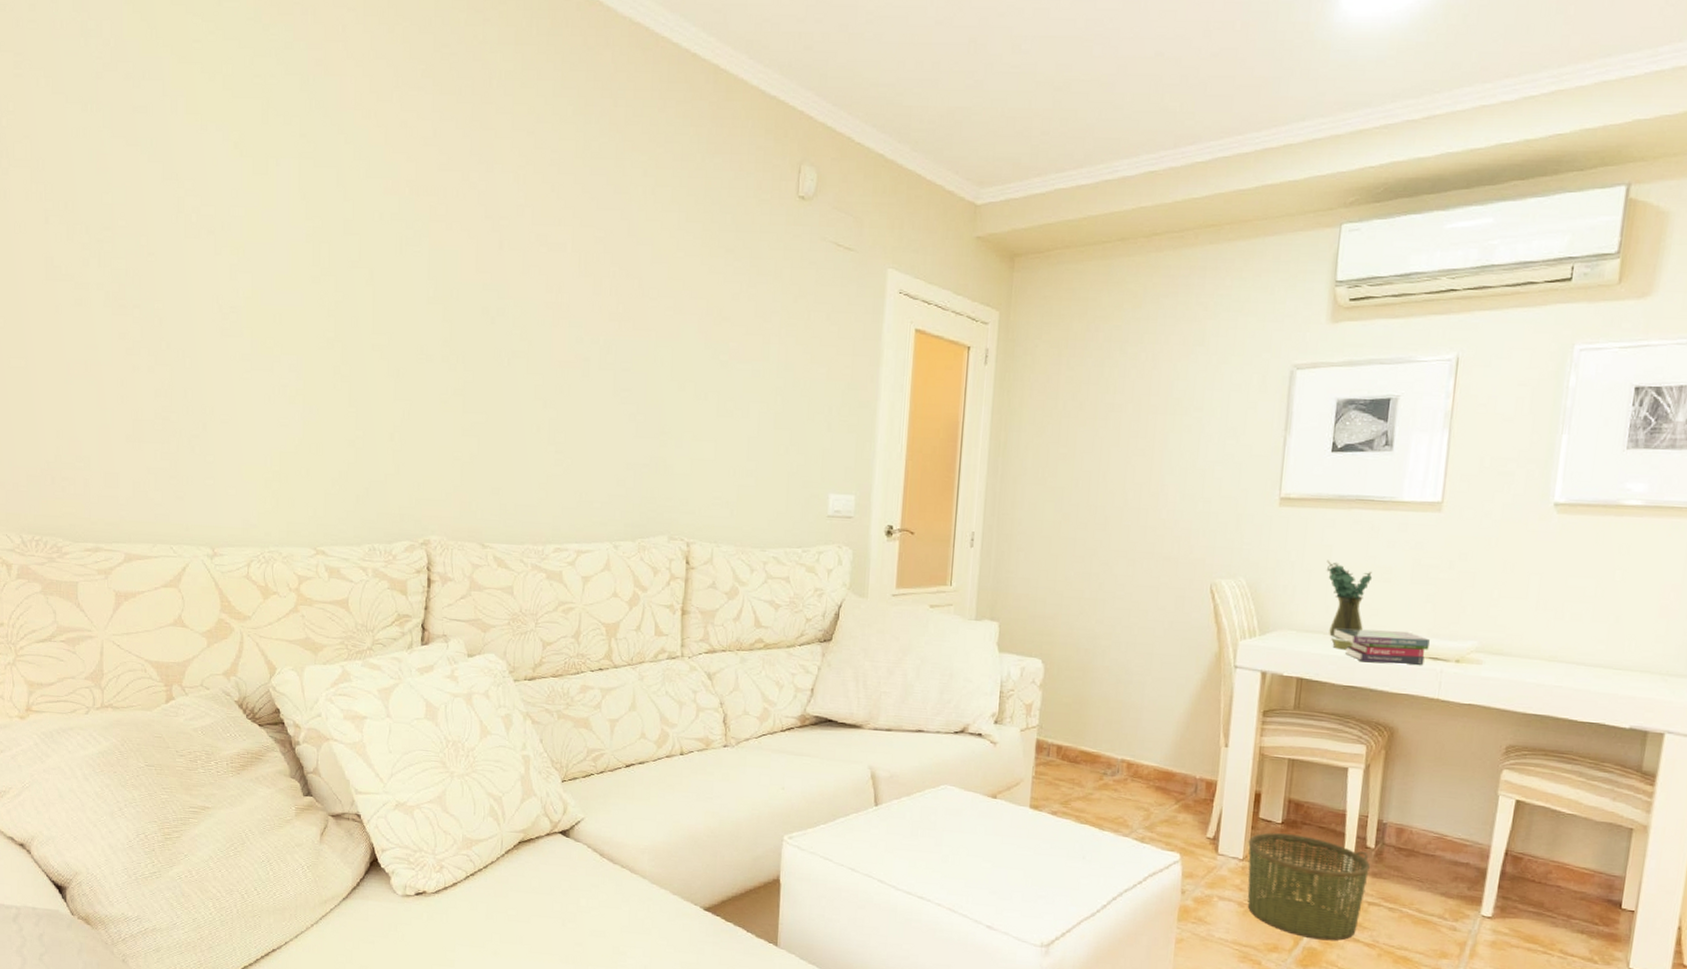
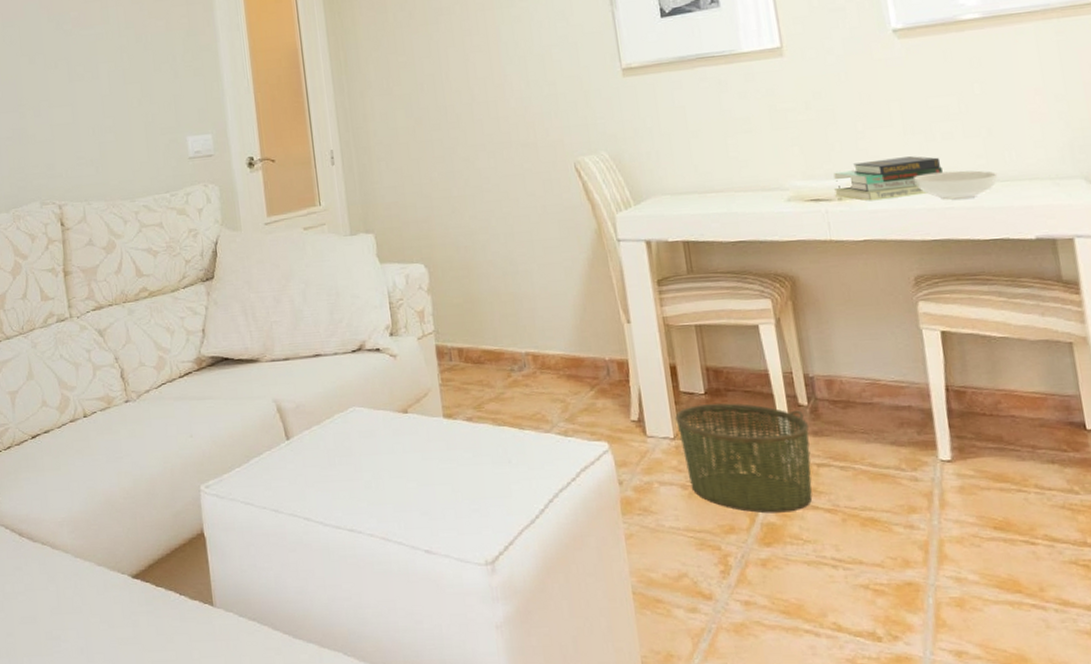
vase: present [1326,560,1373,650] -> none [683,120,738,207]
books: present [1333,628,1430,665] -> none [707,177,808,215]
books: none [1454,629,1562,669] -> present [833,156,943,201]
bowl: none [1531,649,1613,681] -> present [912,170,998,200]

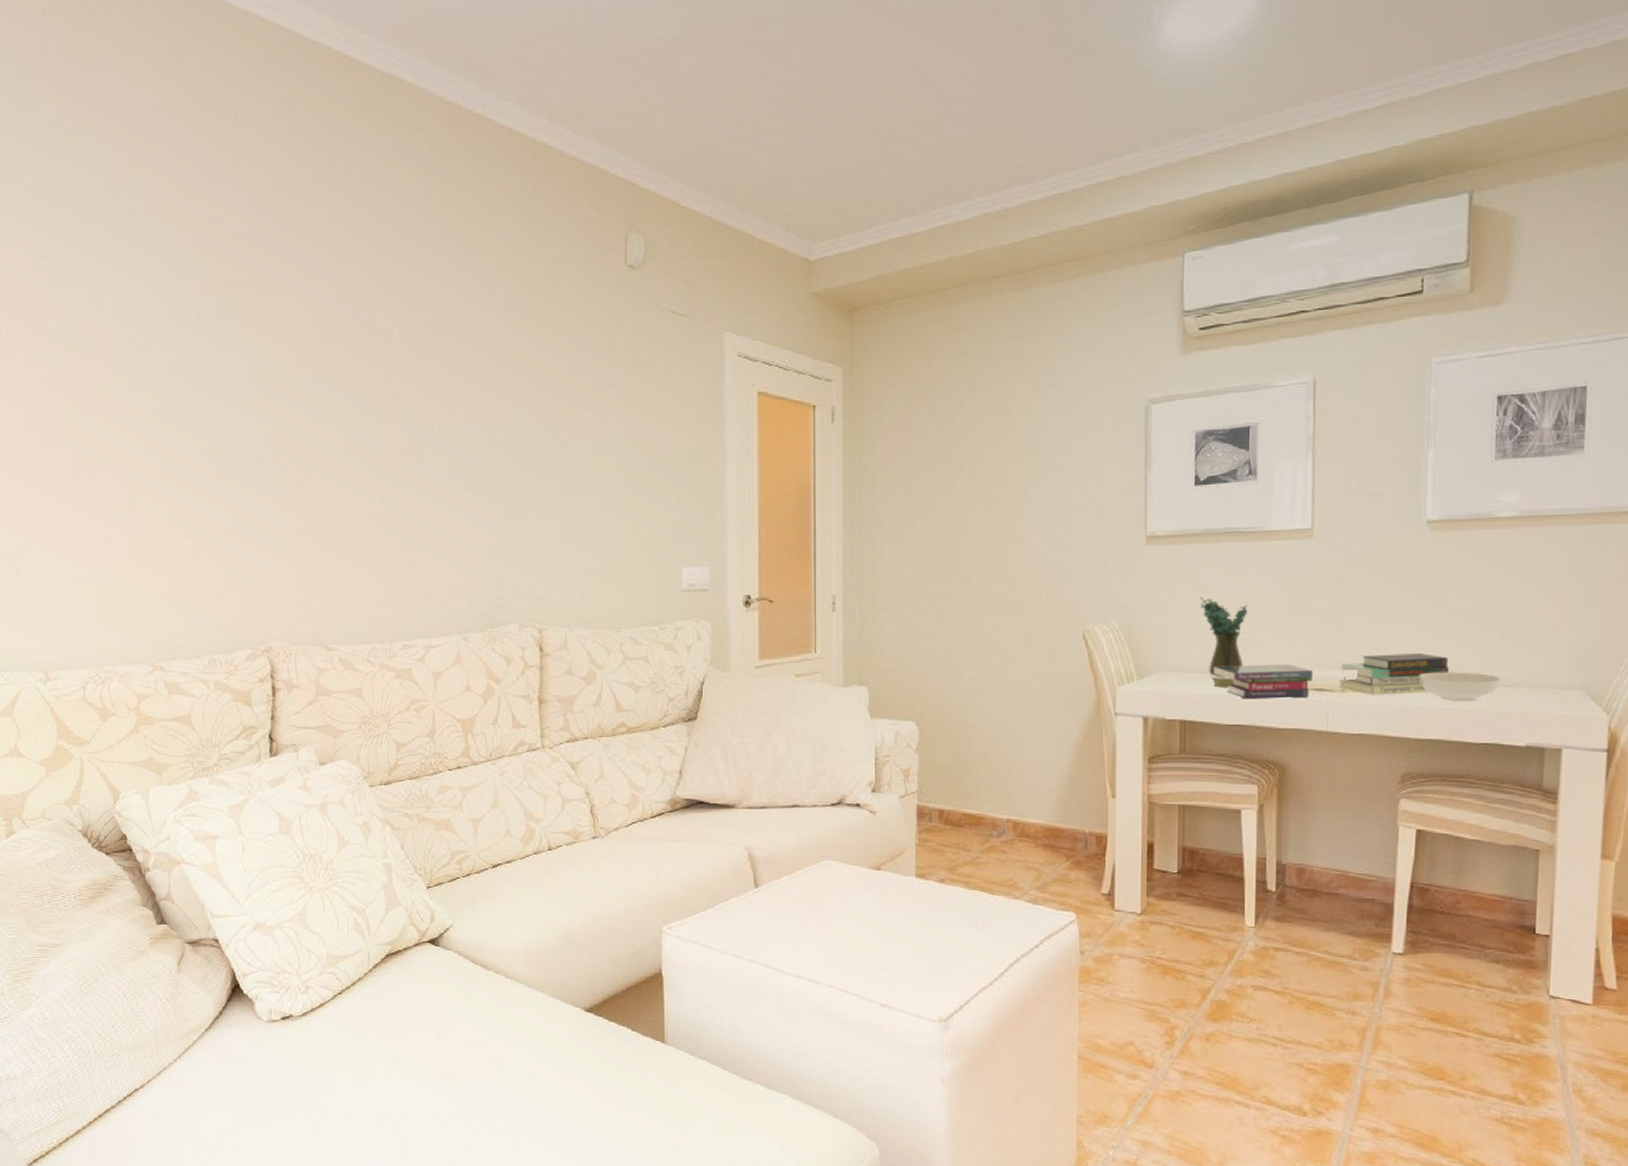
basket: present [675,403,813,513] -> none [1145,883,1274,992]
vase: none [683,120,738,207] -> present [1200,596,1248,688]
books: none [707,177,808,215] -> present [1213,663,1313,699]

